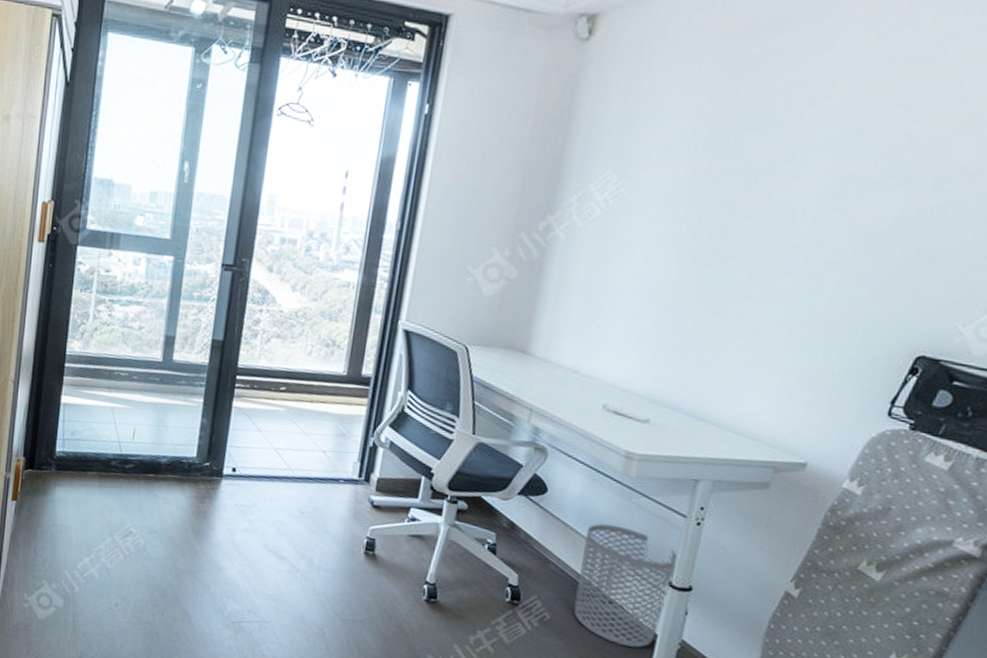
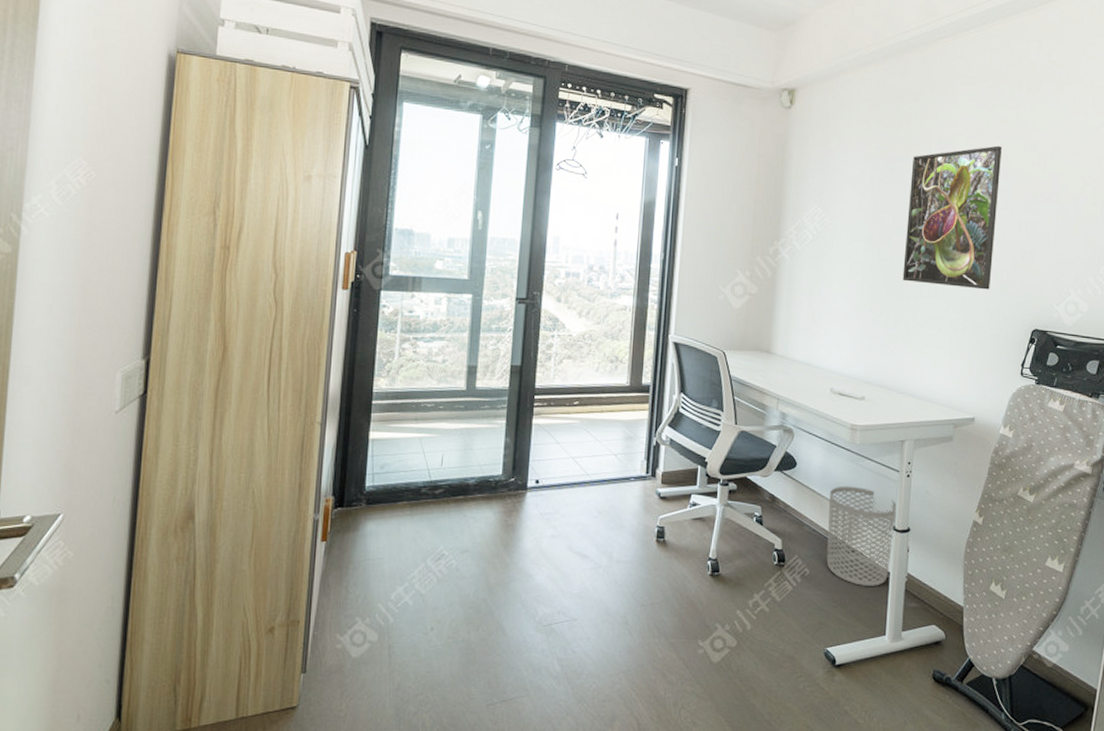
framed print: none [724,95,908,297] -> present [902,145,1002,290]

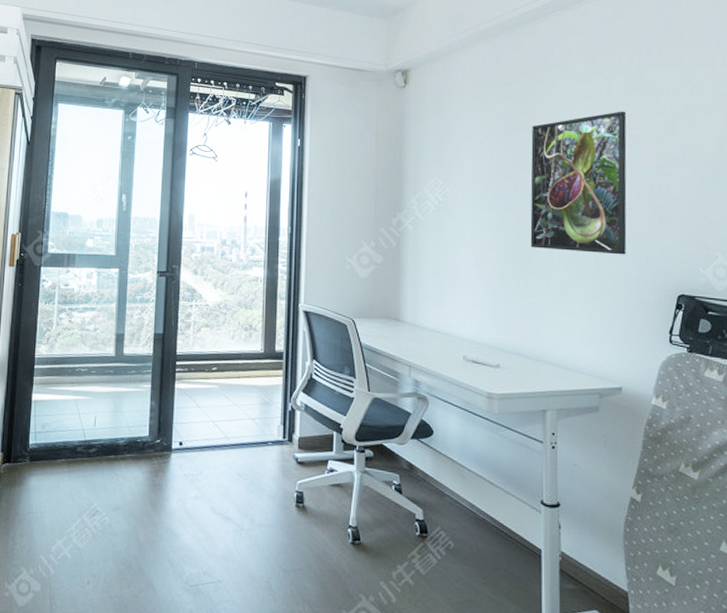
waste bin: present [826,486,897,586] -> none [469,456,543,564]

